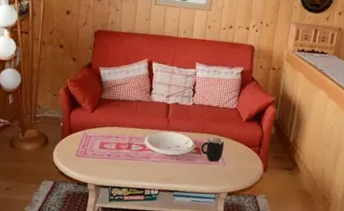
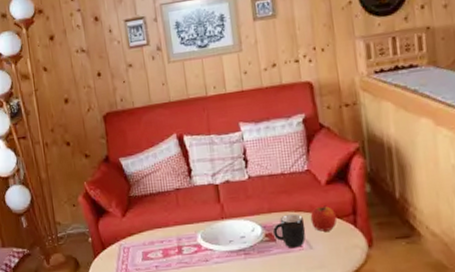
apple: none [229,136,248,155] -> present [310,205,337,232]

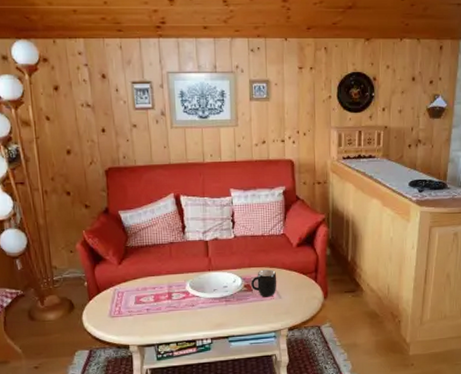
apple: present [310,205,337,232] -> none [282,263,303,285]

